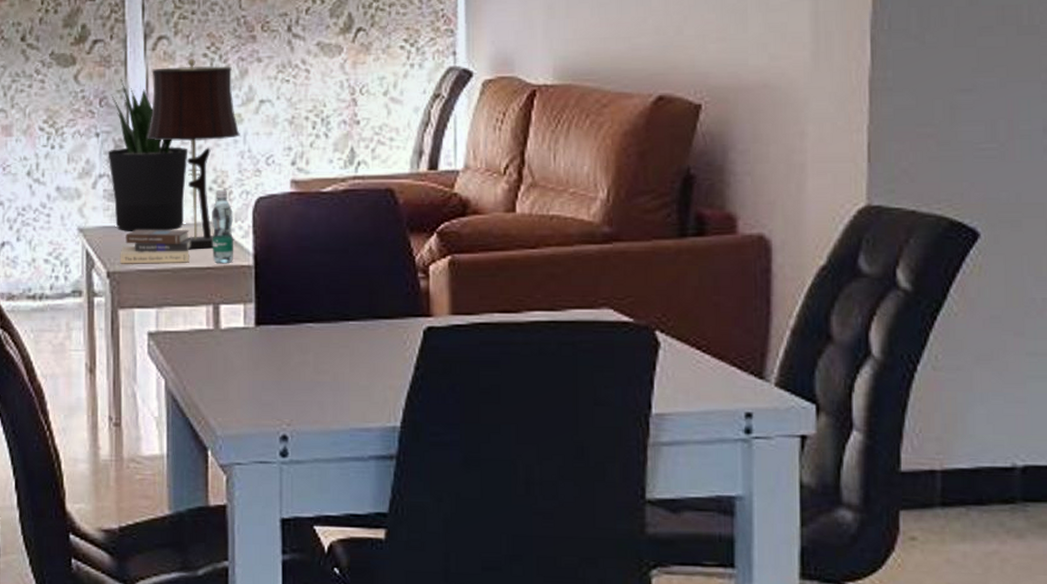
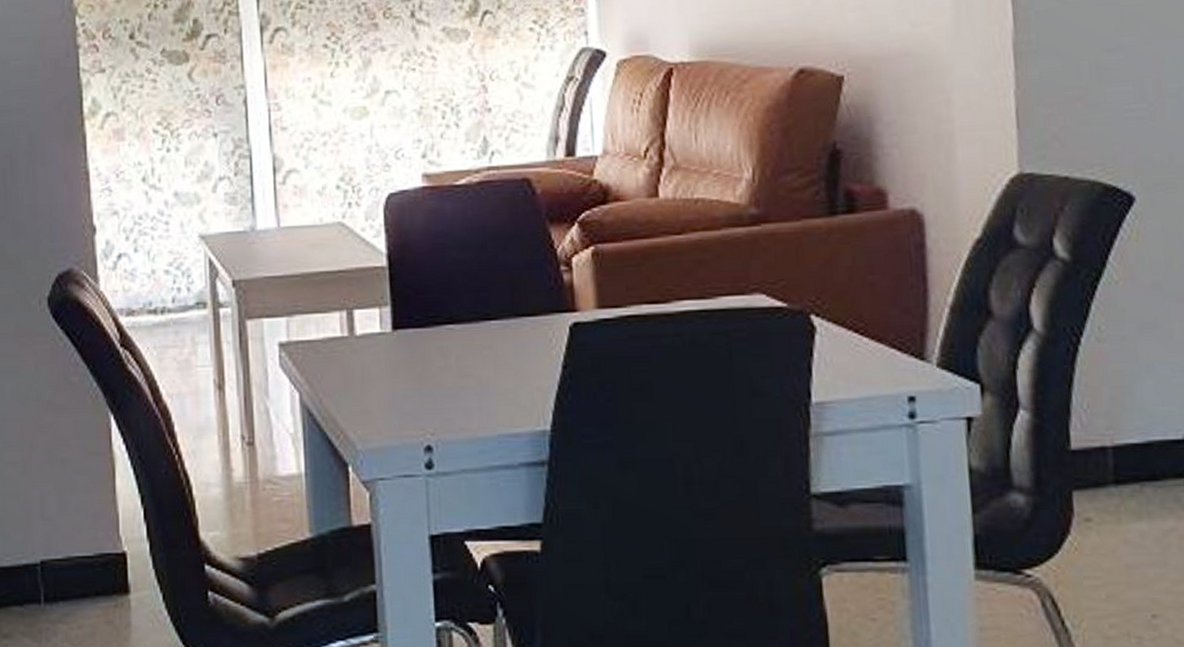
planter: present [108,79,188,231] -> none [227,75,313,236]
books: present [120,229,192,264] -> none [245,232,321,271]
table lamp: present [147,59,240,250] -> none [268,50,367,253]
bottle: present [212,189,234,263] -> none [340,187,366,265]

